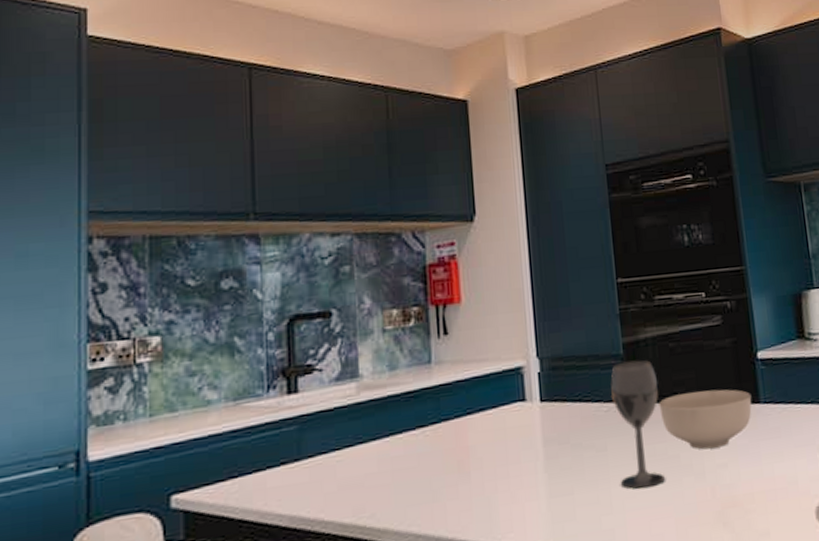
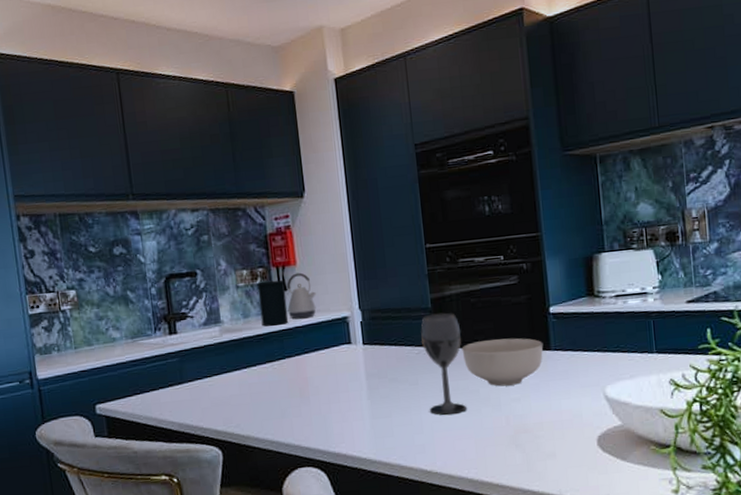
canister: none [410,321,448,381] -> present [257,280,289,326]
kettle: none [447,312,484,371] -> present [286,272,317,319]

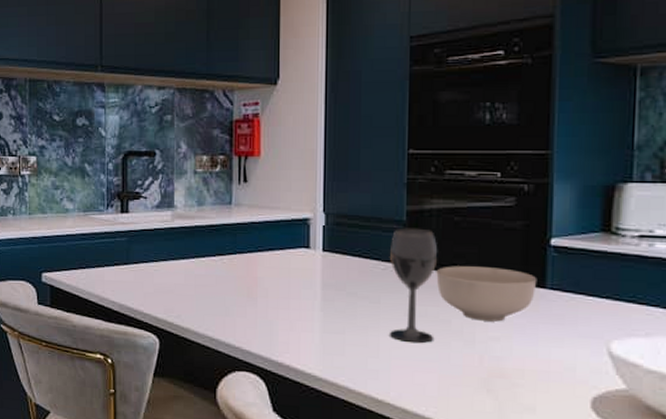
canister: present [257,280,289,326] -> none [216,170,245,218]
kettle: present [286,272,317,319] -> none [245,165,278,215]

